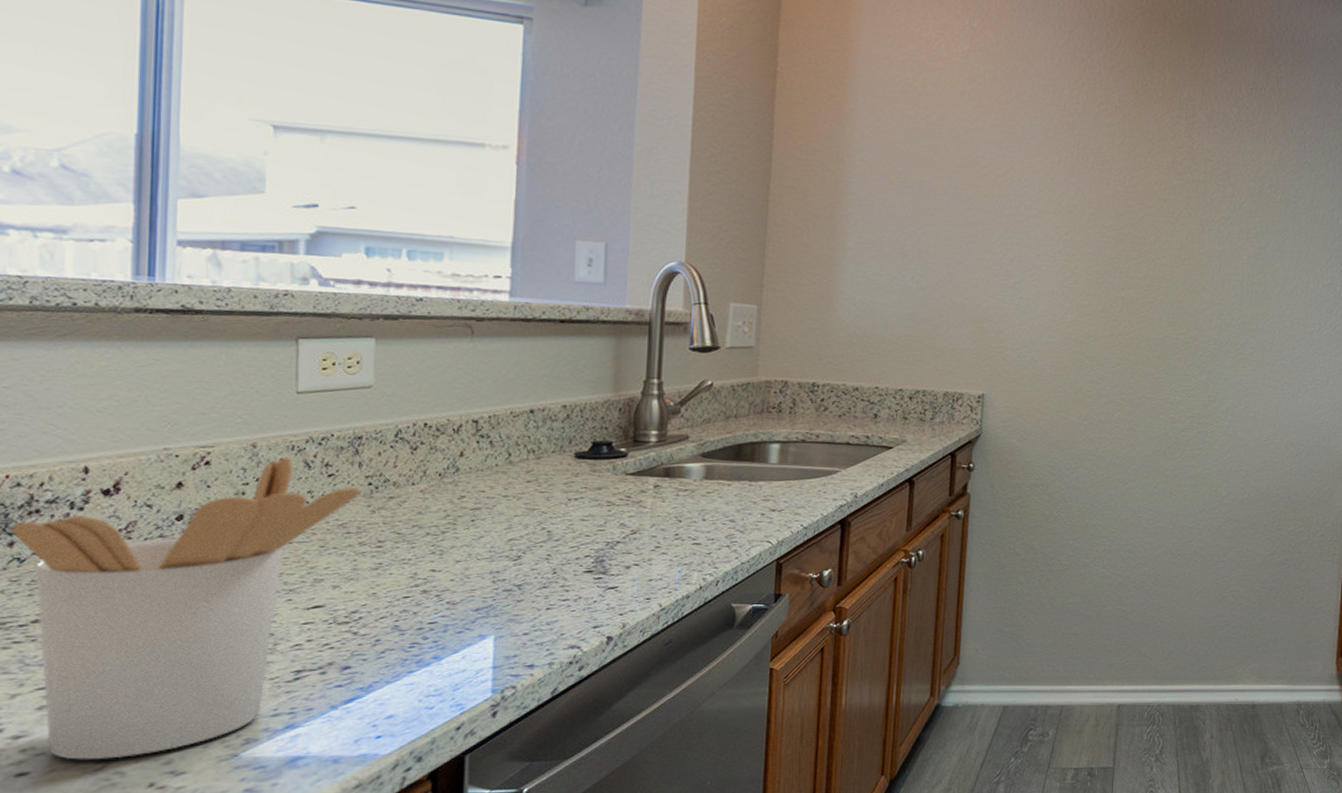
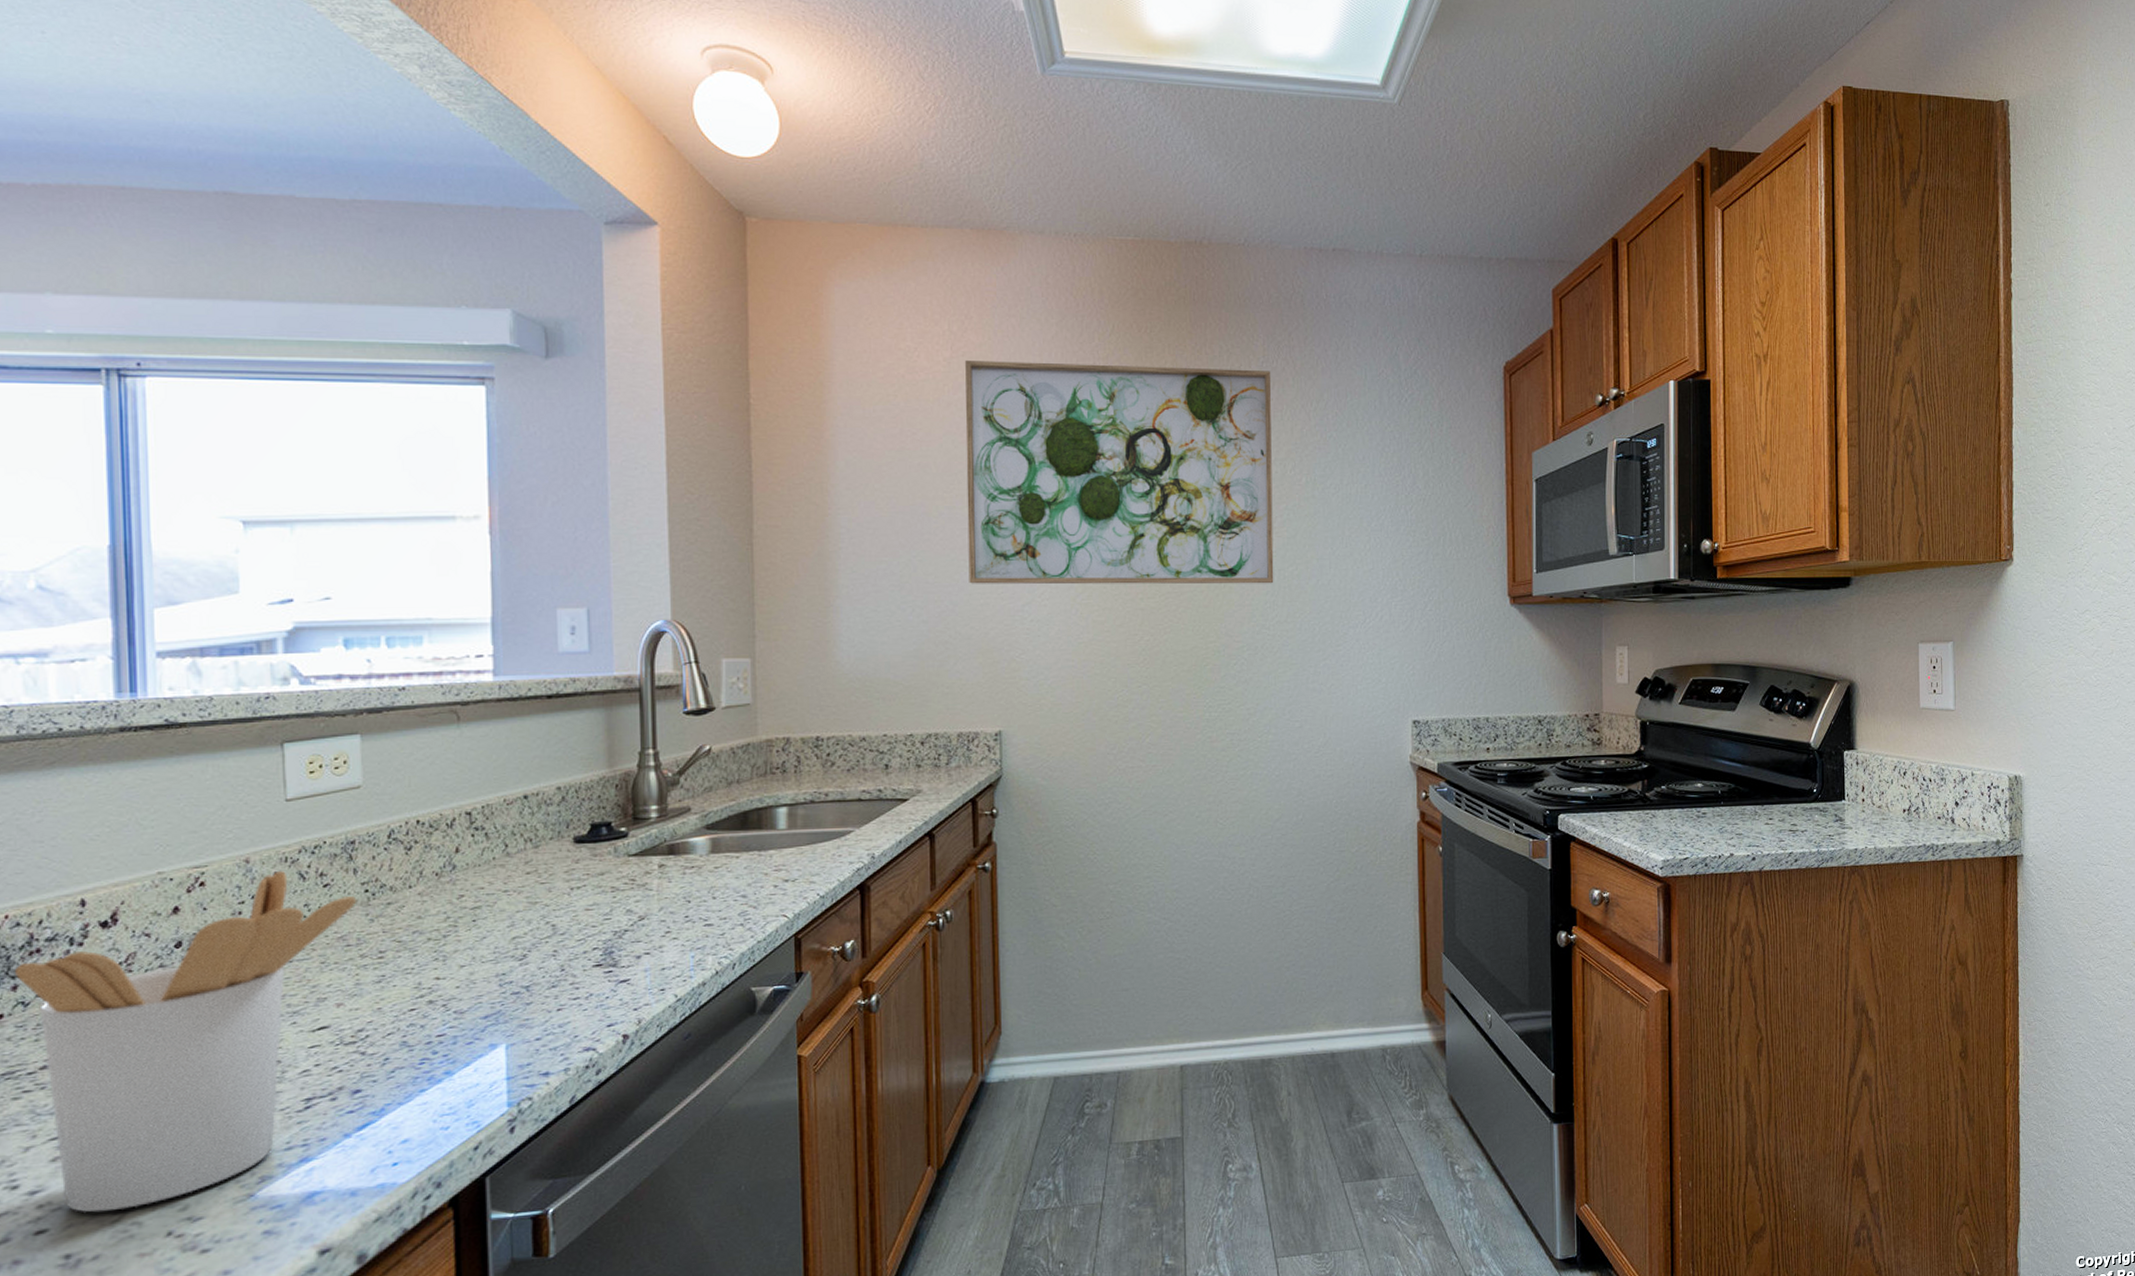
wall art: none [967,54,1259,288] -> present [965,359,1274,585]

